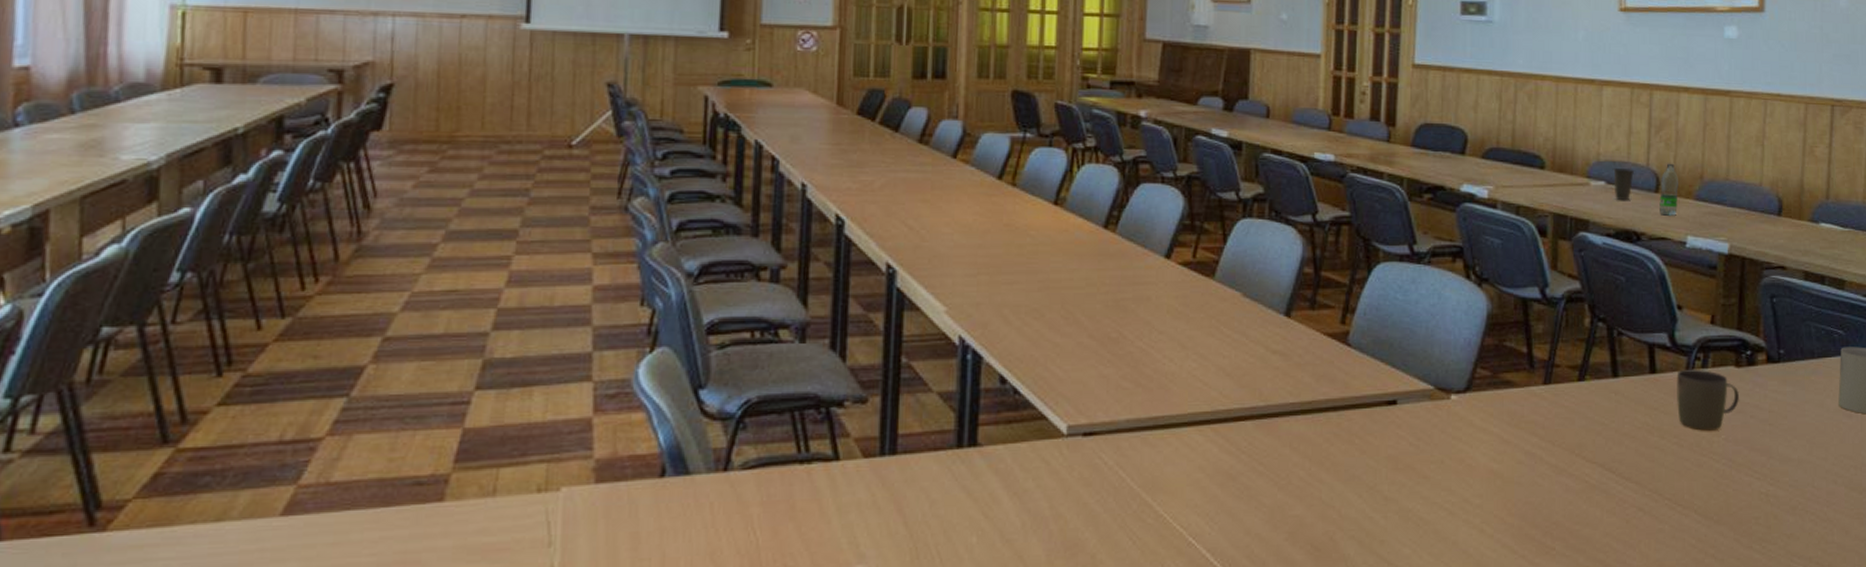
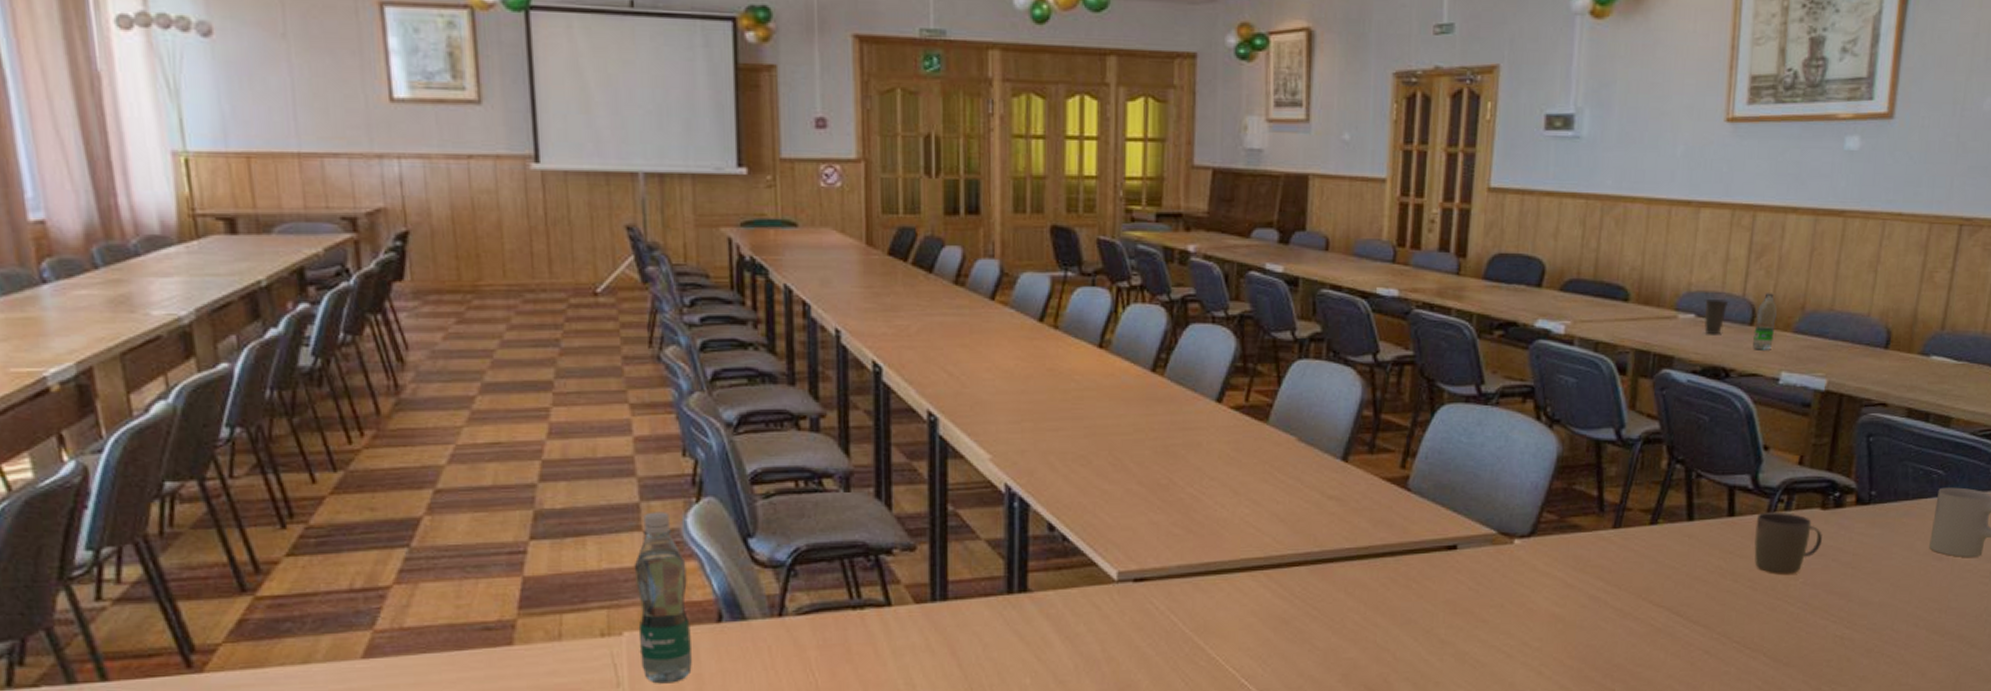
bottle: none [576,361,634,543] -> present [634,511,692,684]

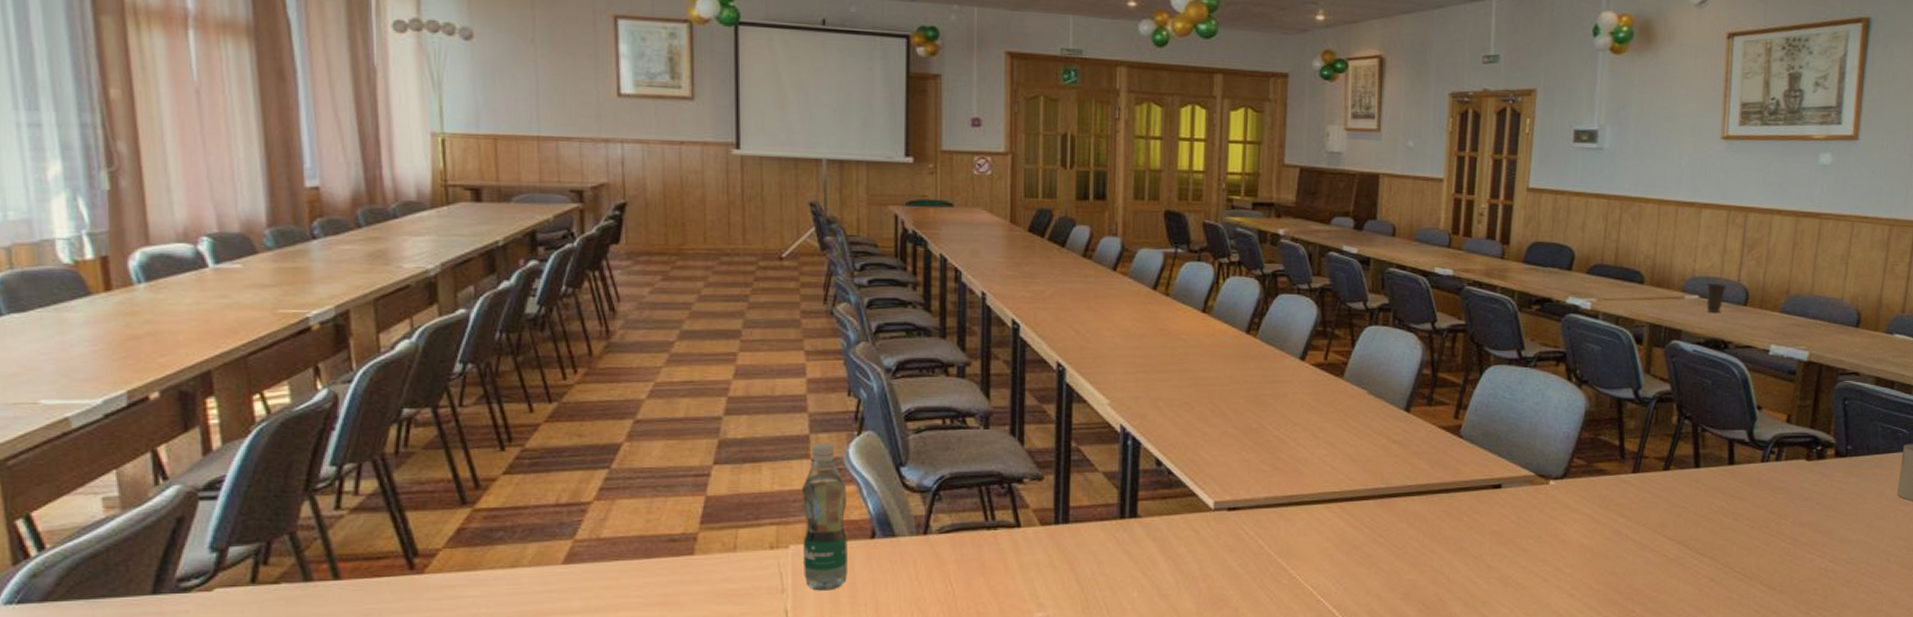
bottle: present [1753,293,1777,350] -> none [1747,279,1766,327]
mug: present [1754,511,1823,574] -> none [1751,461,1808,515]

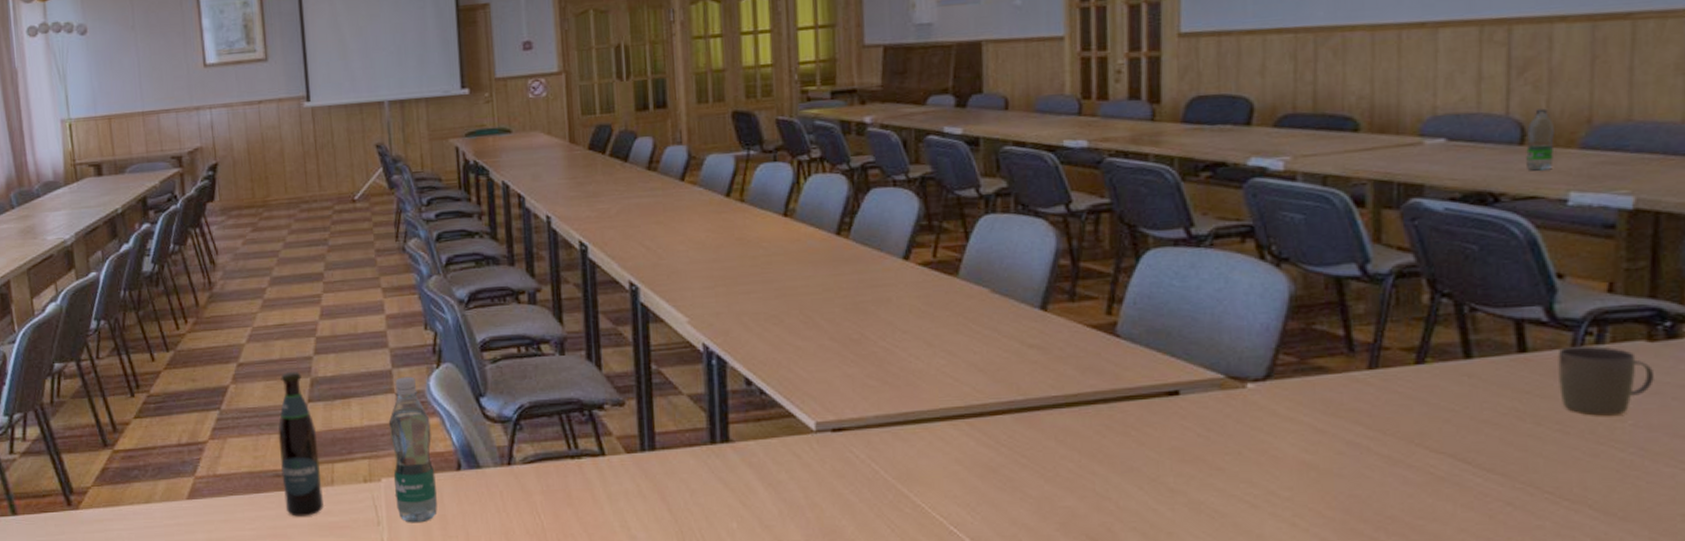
bottle: none [676,432,723,583] -> present [278,372,323,517]
cup: present [1706,284,1727,313] -> none [1455,120,1489,159]
bottle: none [1747,279,1766,327] -> present [1526,108,1554,171]
mug: none [1751,461,1808,515] -> present [1557,345,1656,416]

